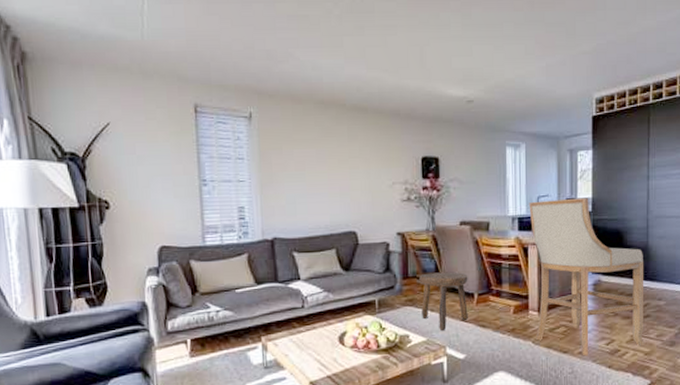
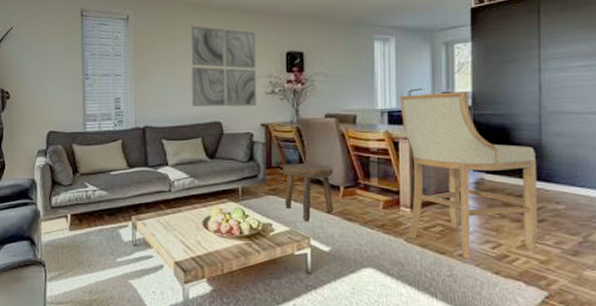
wall art: none [321,126,393,216] -> present [190,25,257,107]

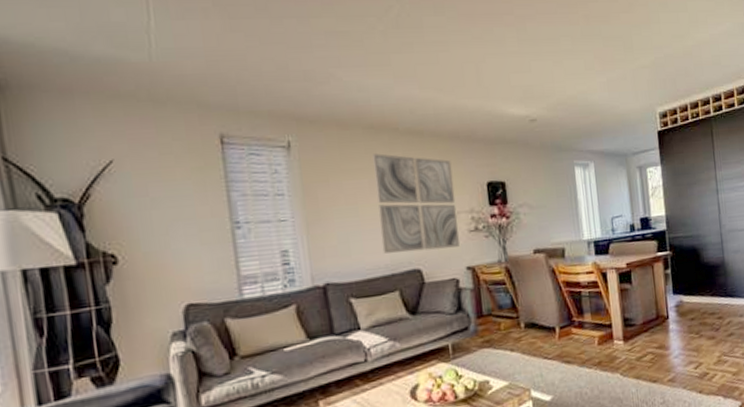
stool: present [283,163,334,222] -> none [495,305,551,373]
bar stool: present [399,91,540,259] -> none [603,215,732,384]

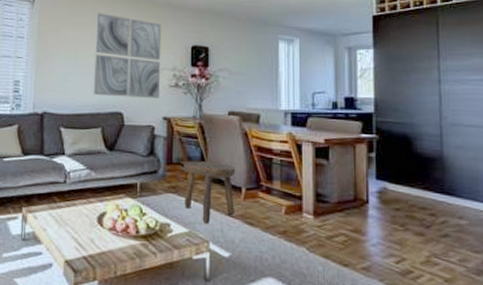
stool: none [495,305,551,373] -> present [184,161,236,225]

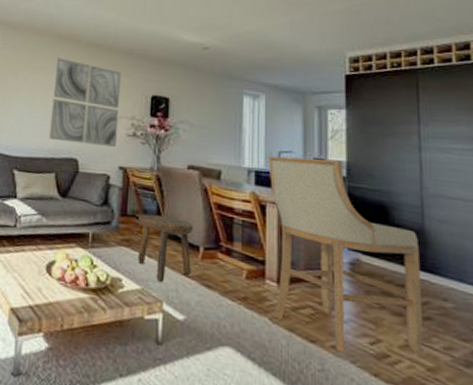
bar stool: none [303,97,444,274] -> present [268,156,426,358]

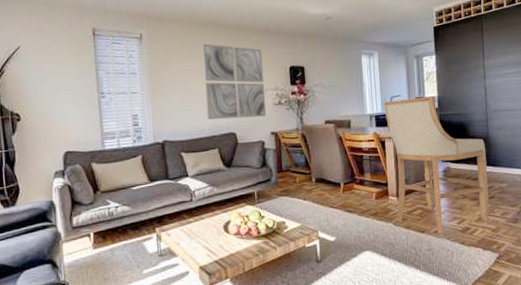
stool: present [138,214,194,283] -> none [292,165,336,218]

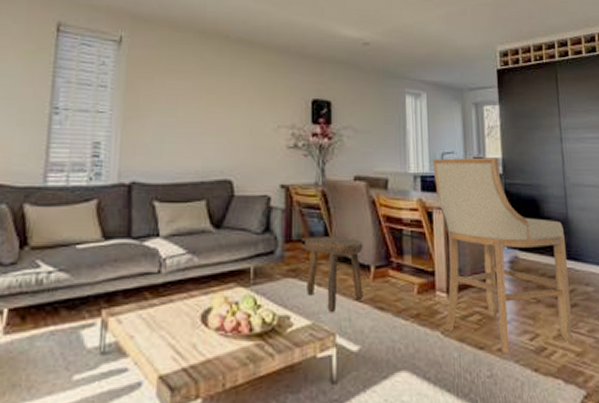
wall art: present [202,43,266,120] -> none [195,58,278,162]
stool: none [292,165,336,218] -> present [305,236,363,313]

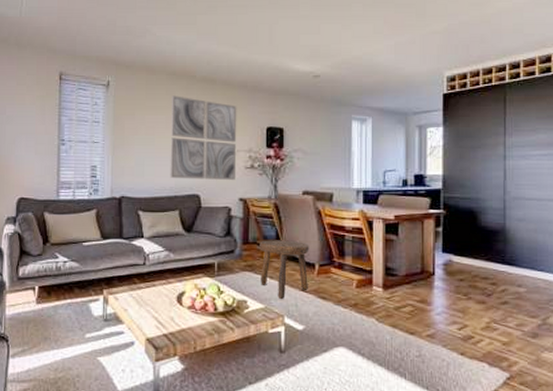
wall art: none [195,58,278,162] -> present [170,96,237,180]
bar stool: present [432,157,575,355] -> none [375,174,502,340]

